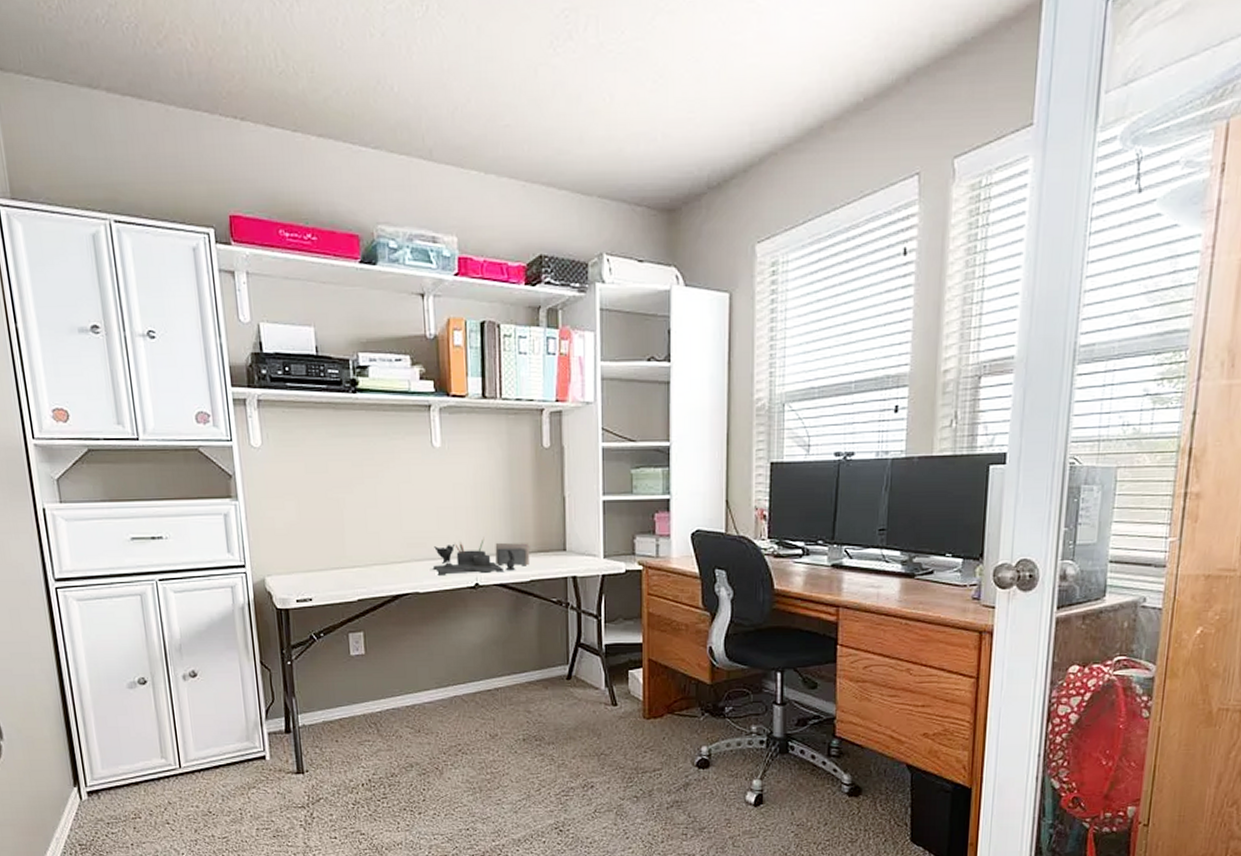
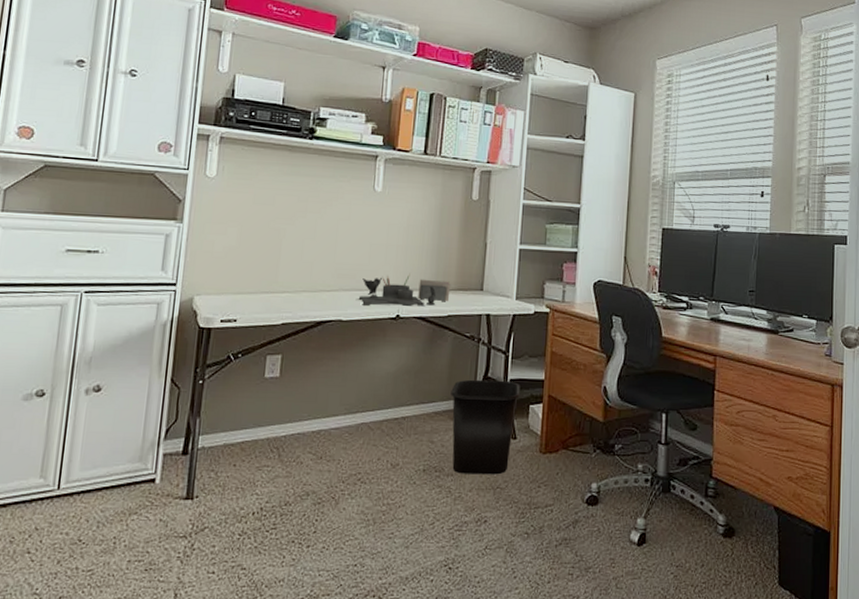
waste bin: none [543,646,617,742] -> present [451,379,520,475]

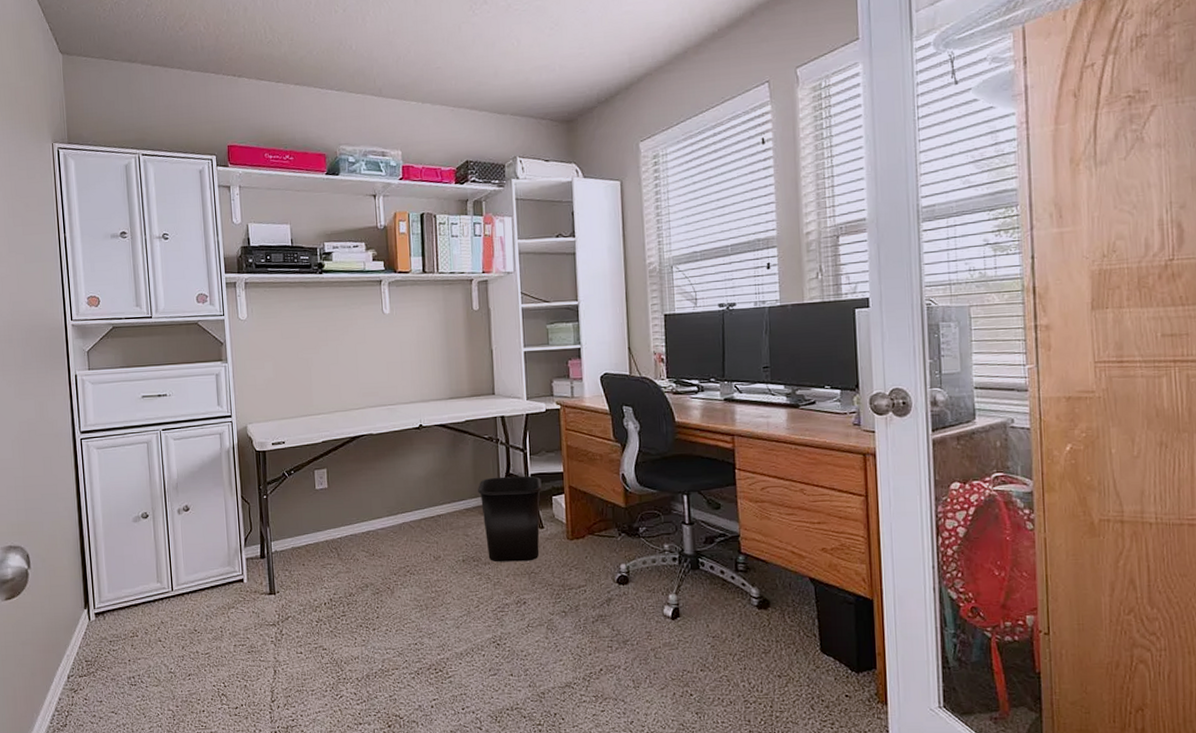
desk organizer: present [355,273,451,307] -> none [381,385,465,420]

